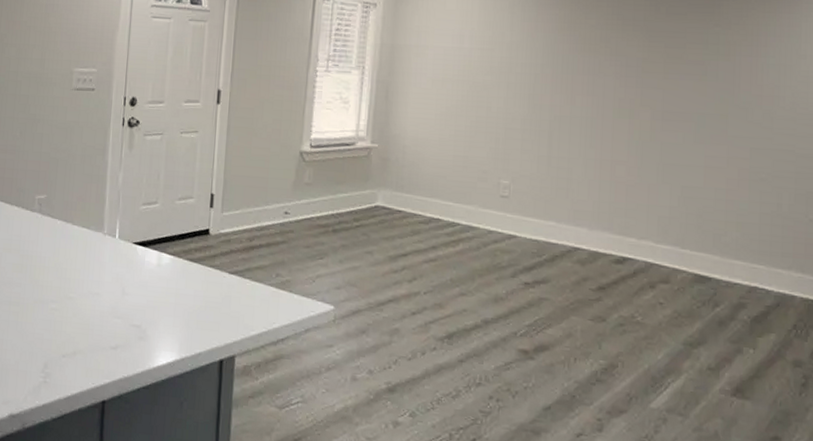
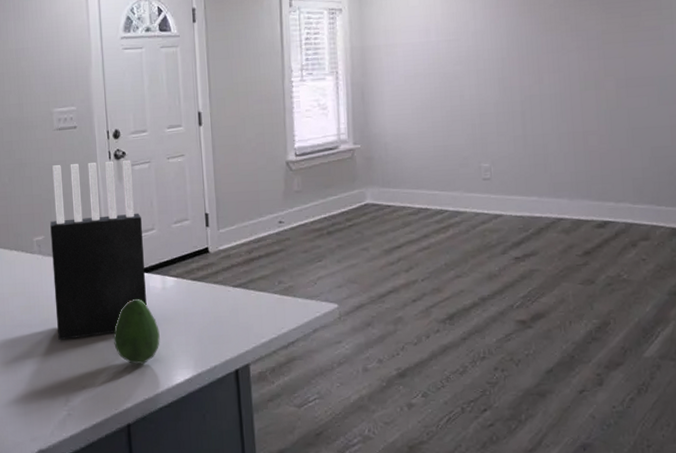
knife block: none [45,125,146,305] -> present [50,159,147,340]
fruit: none [100,272,148,340] -> present [113,299,160,364]

